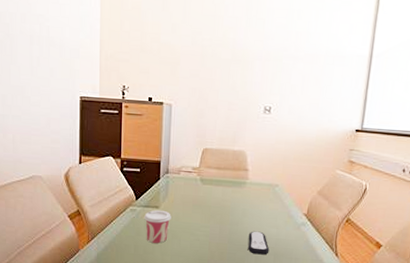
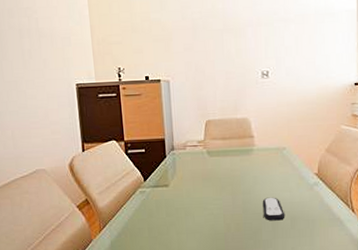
cup: present [144,210,171,243] -> none [155,188,182,223]

